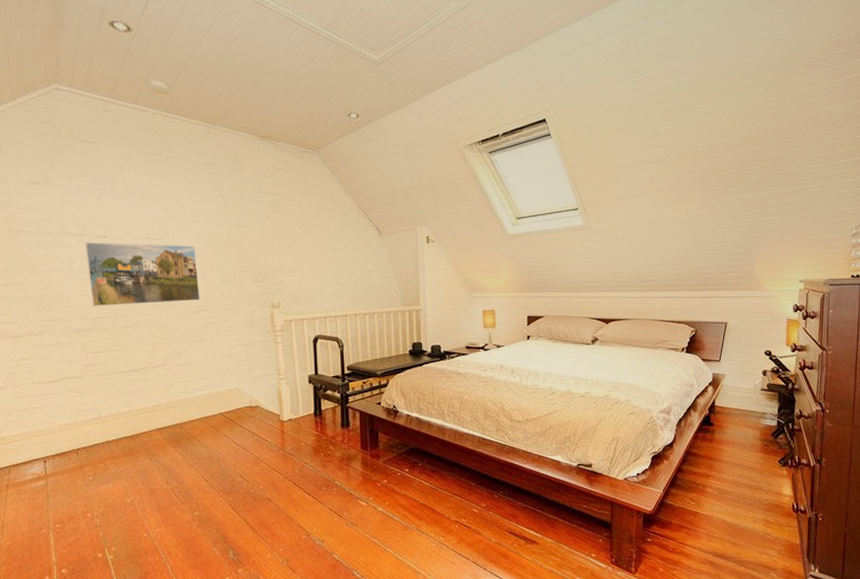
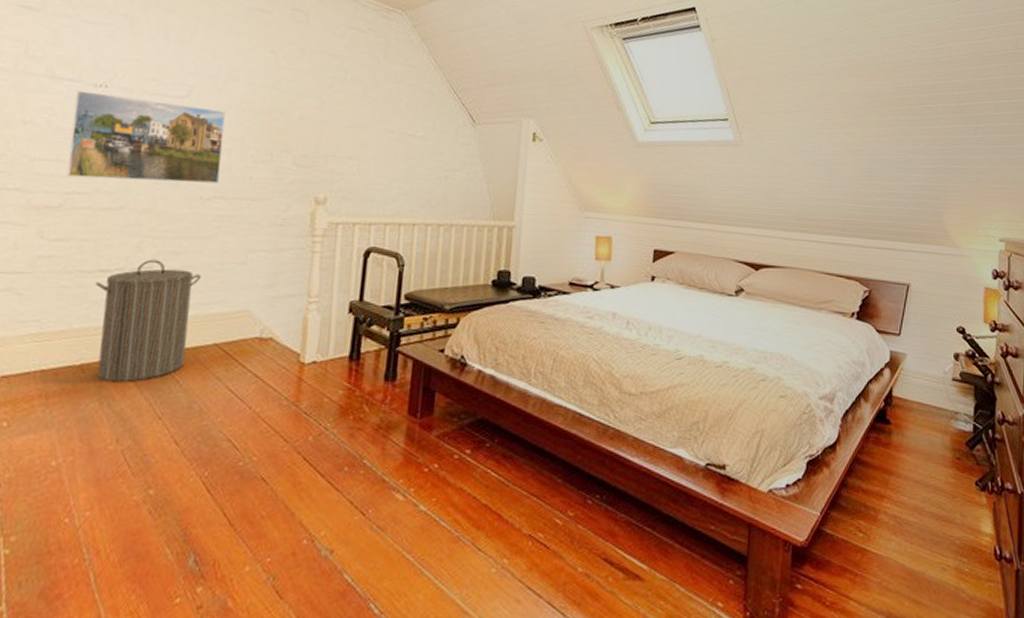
laundry hamper: none [130,359,201,445] -> present [96,259,202,383]

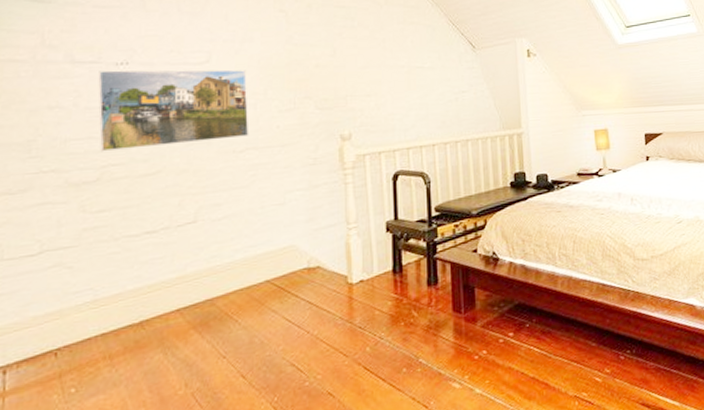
laundry hamper: present [96,259,202,383] -> none [144,214,244,334]

